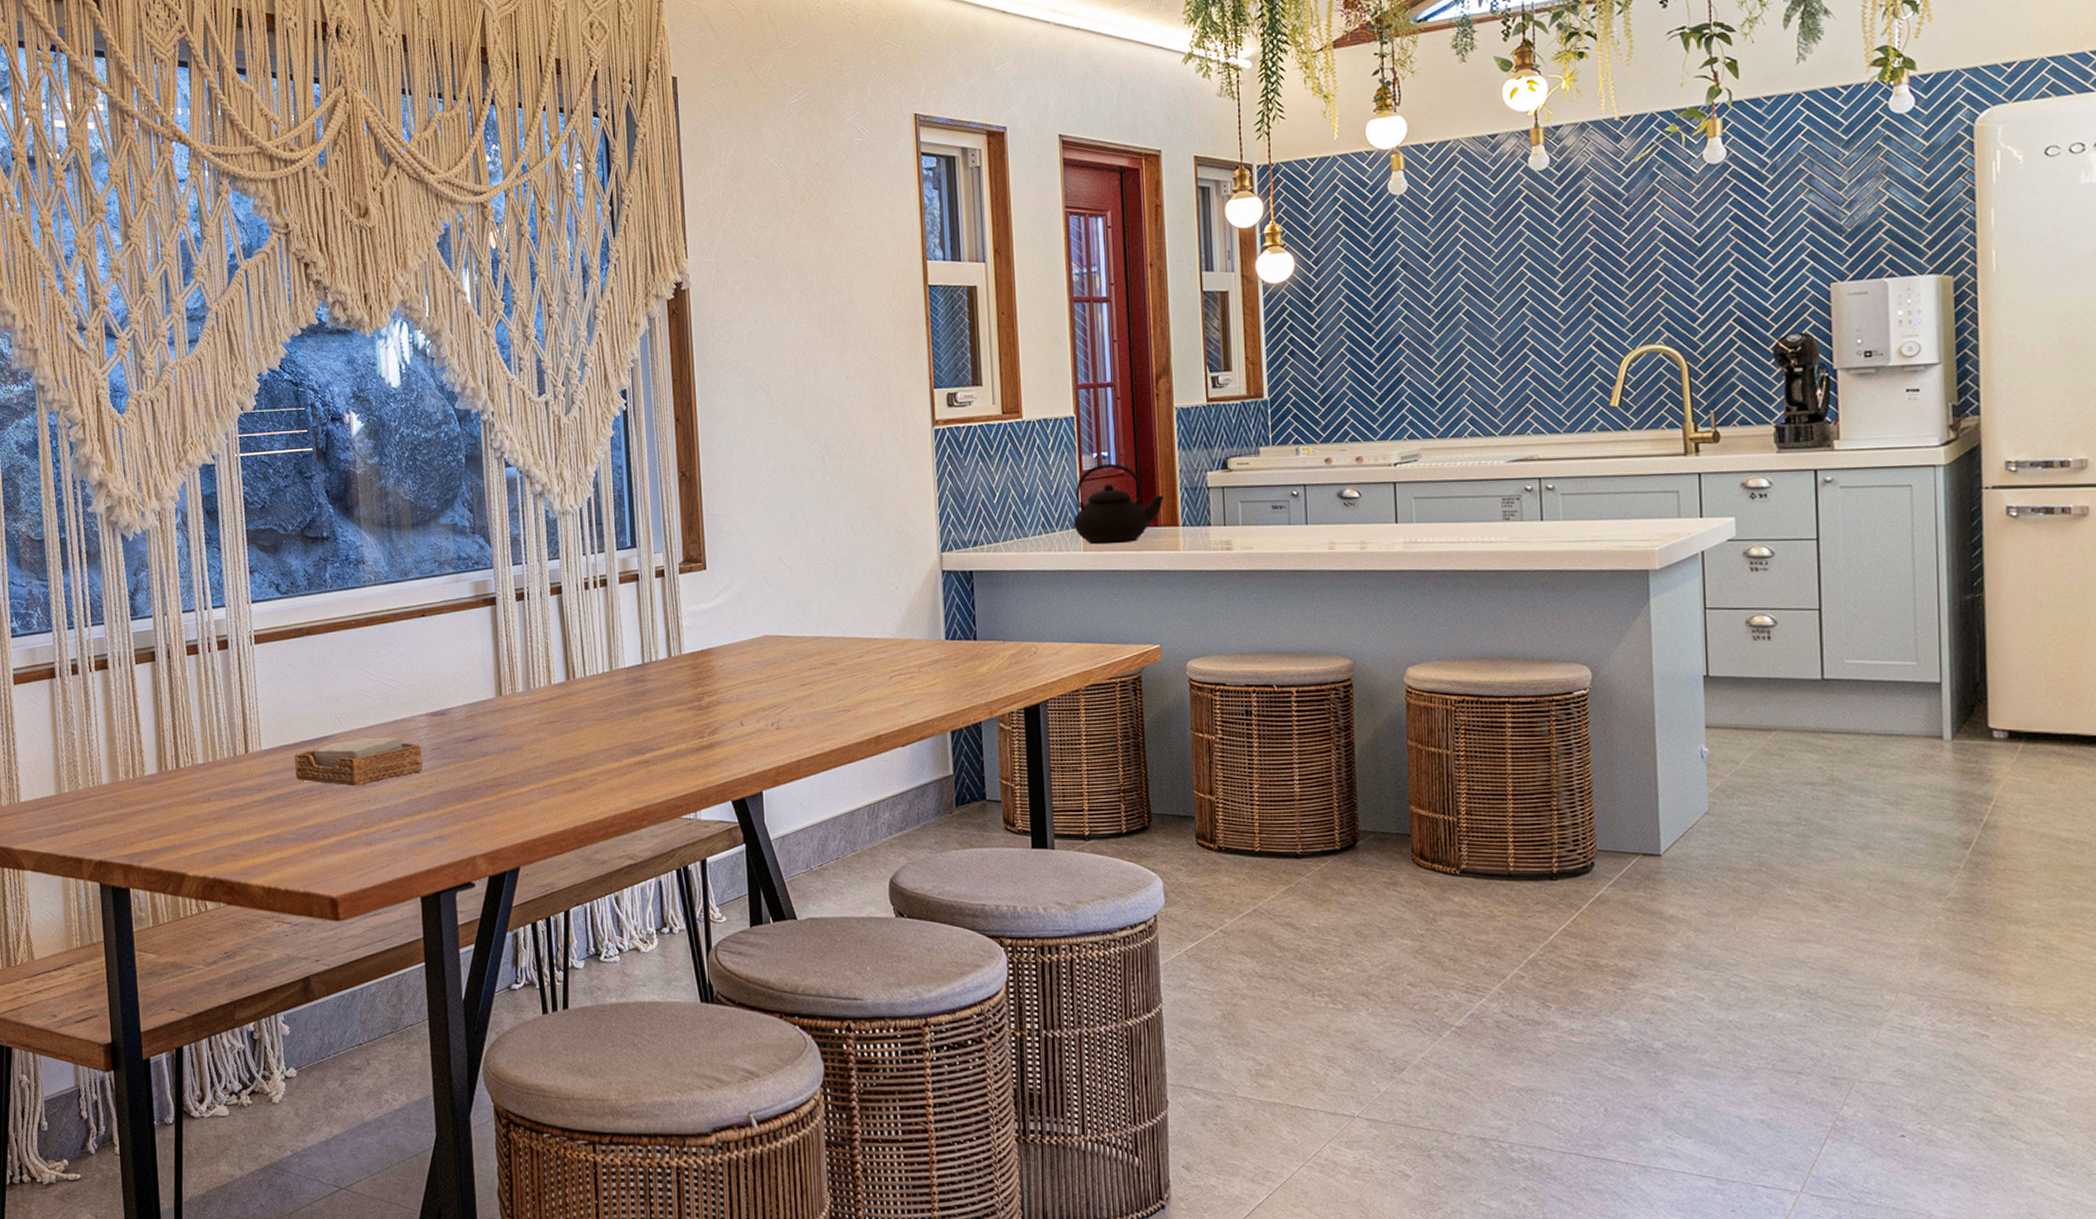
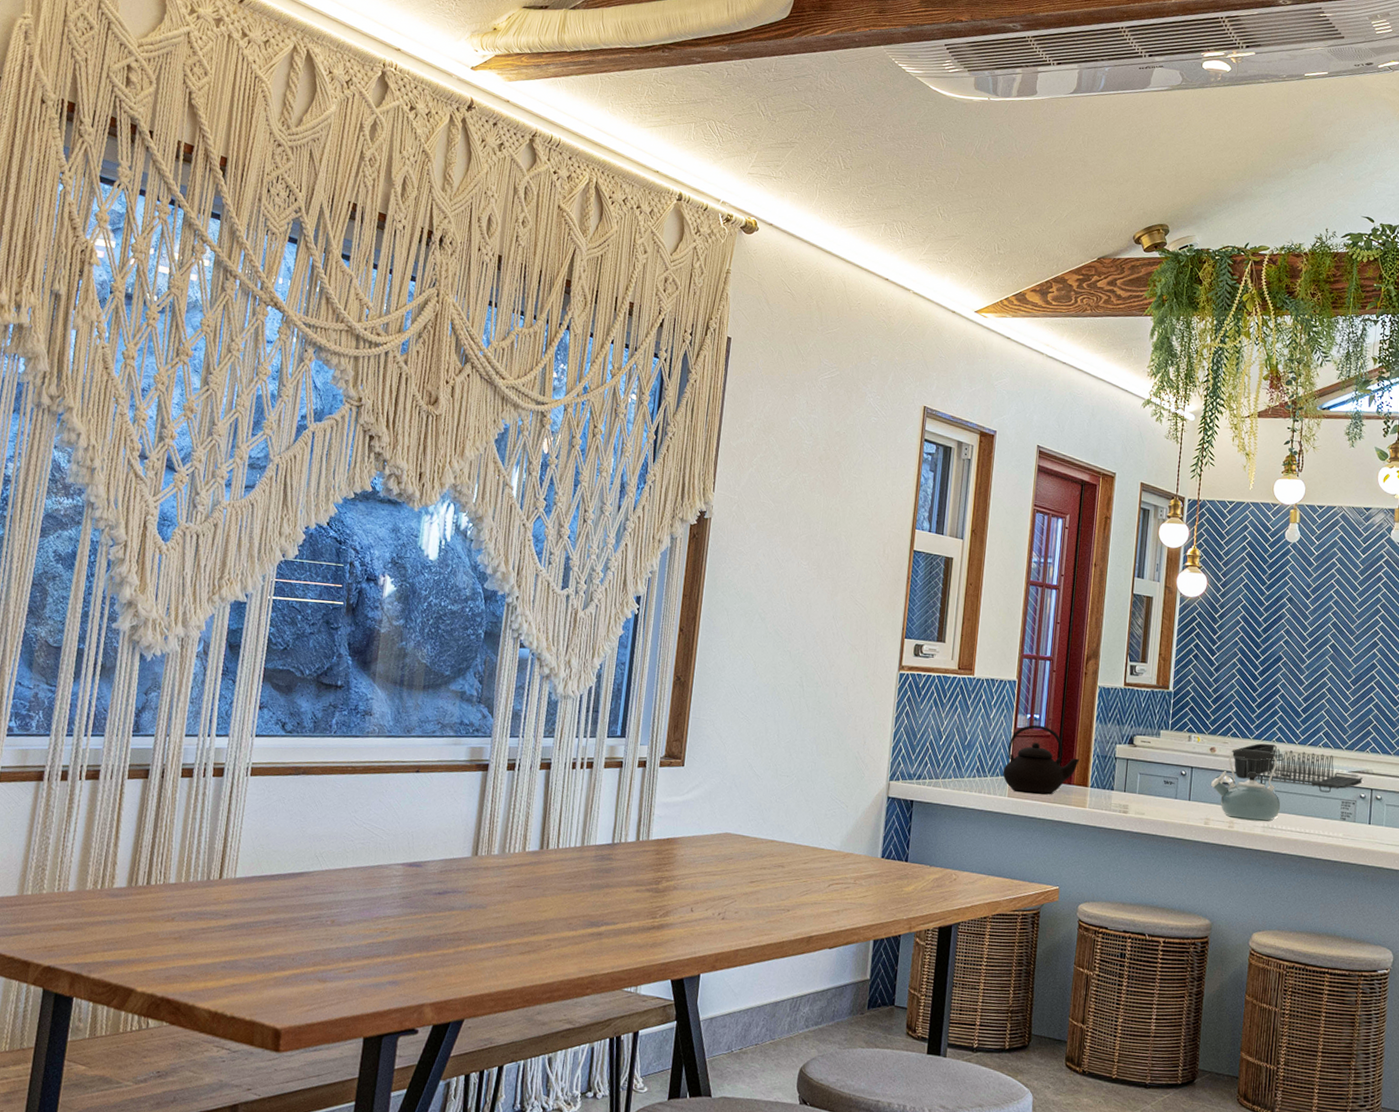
napkin holder: present [295,737,423,786] -> none [264,878,392,924]
kettle: none [1330,452,1424,538] -> present [1210,749,1281,822]
dish rack: none [1352,442,1526,493] -> present [1231,743,1363,793]

